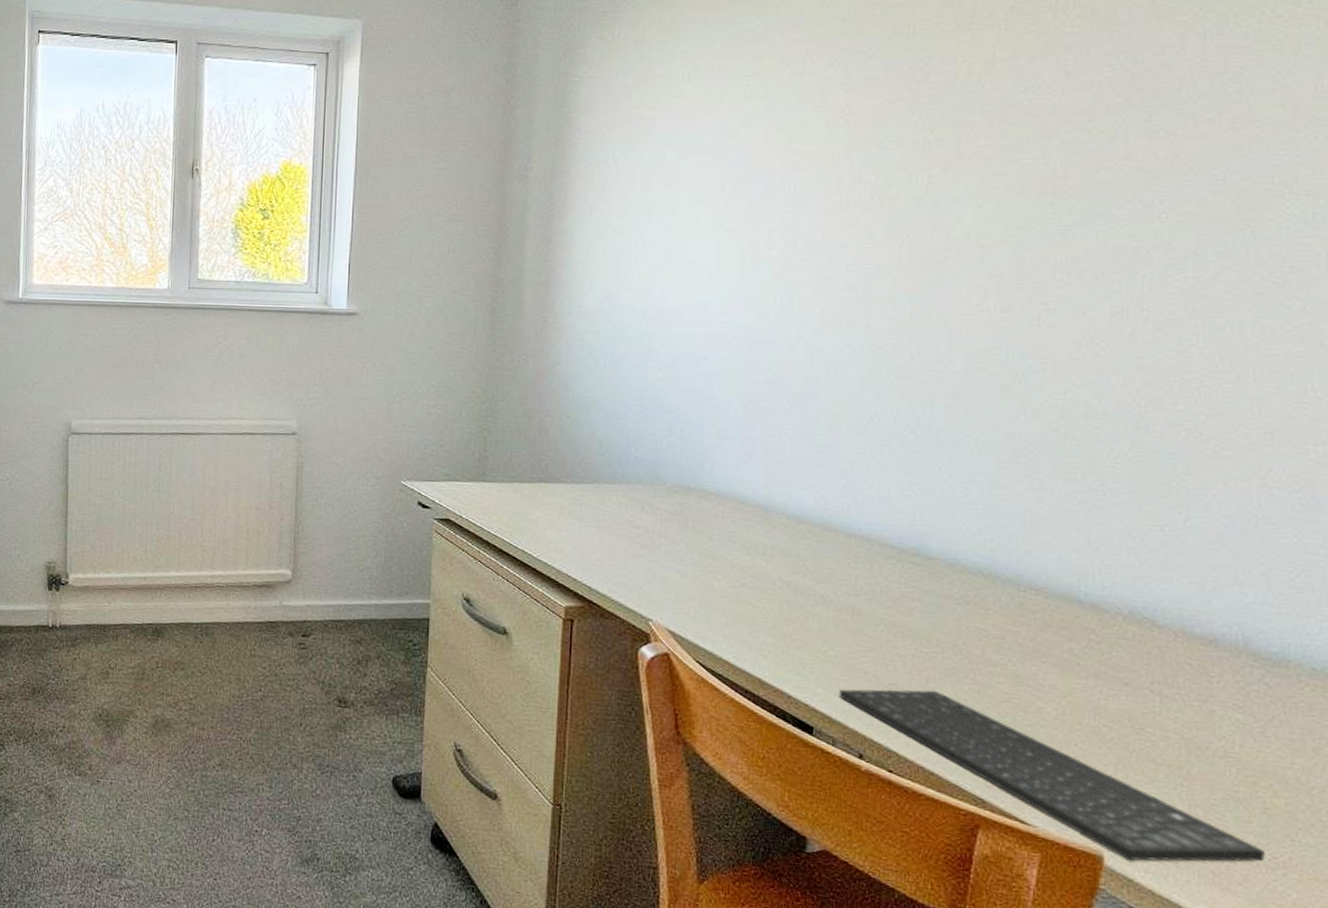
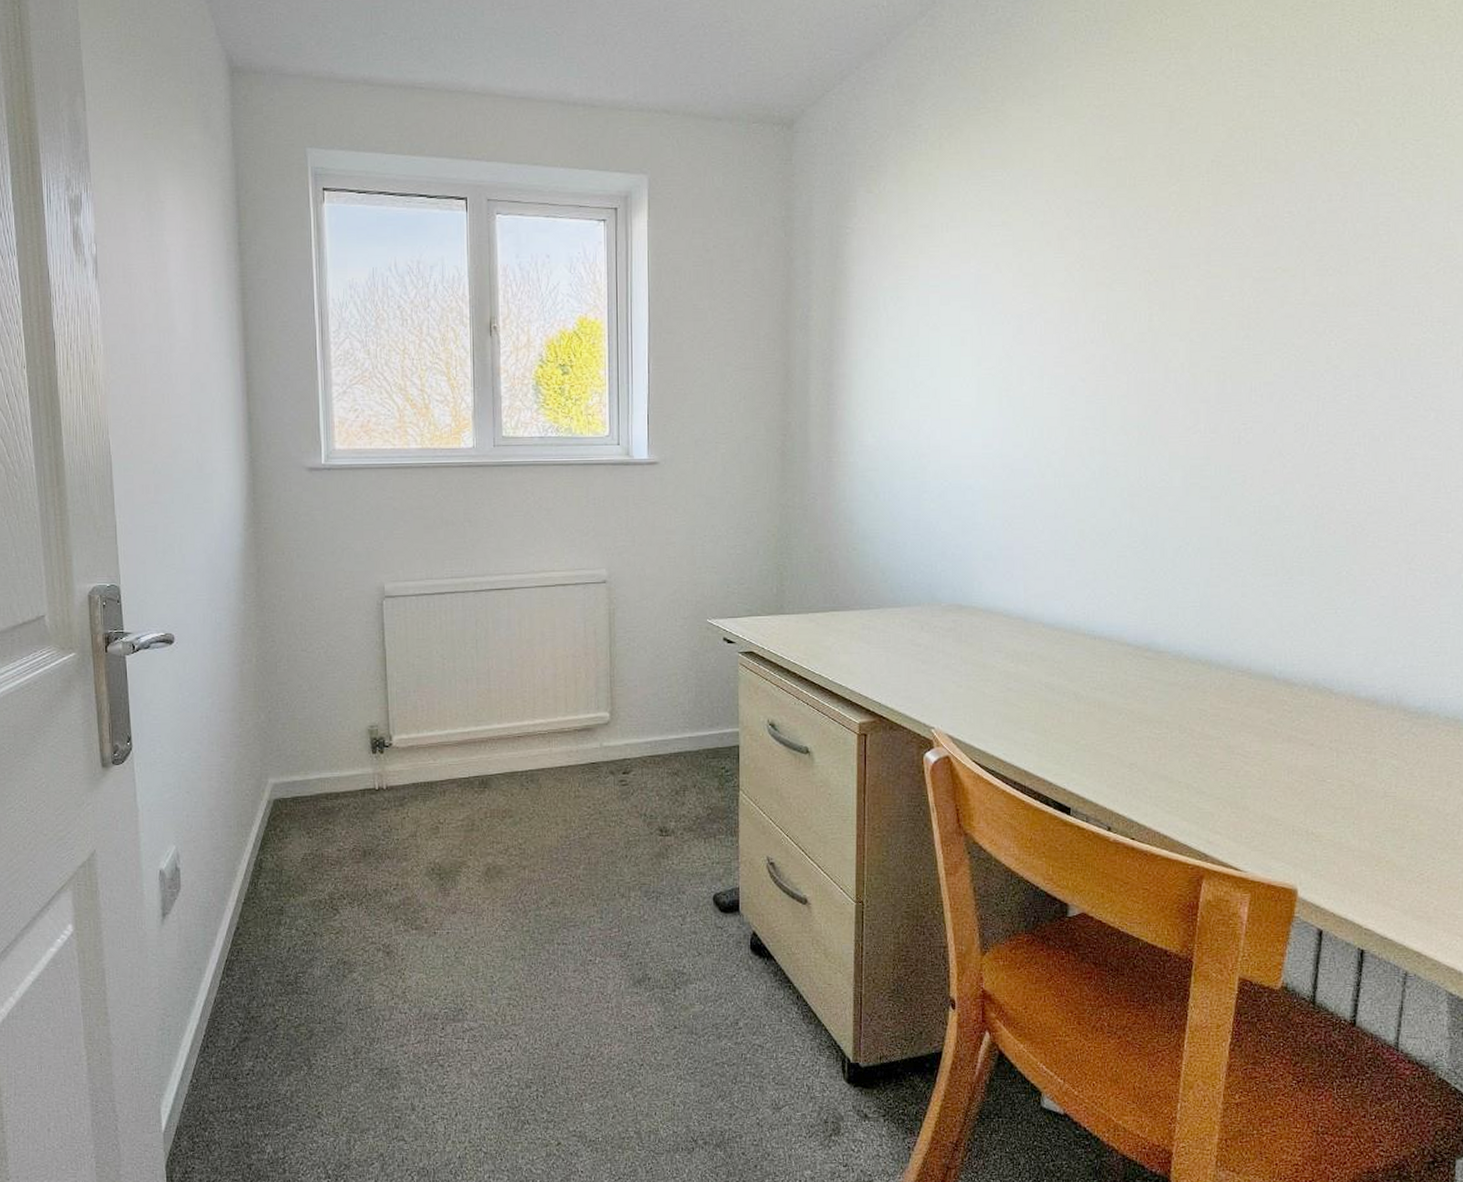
keyboard: present [838,689,1265,862] -> none [1090,766,1414,890]

